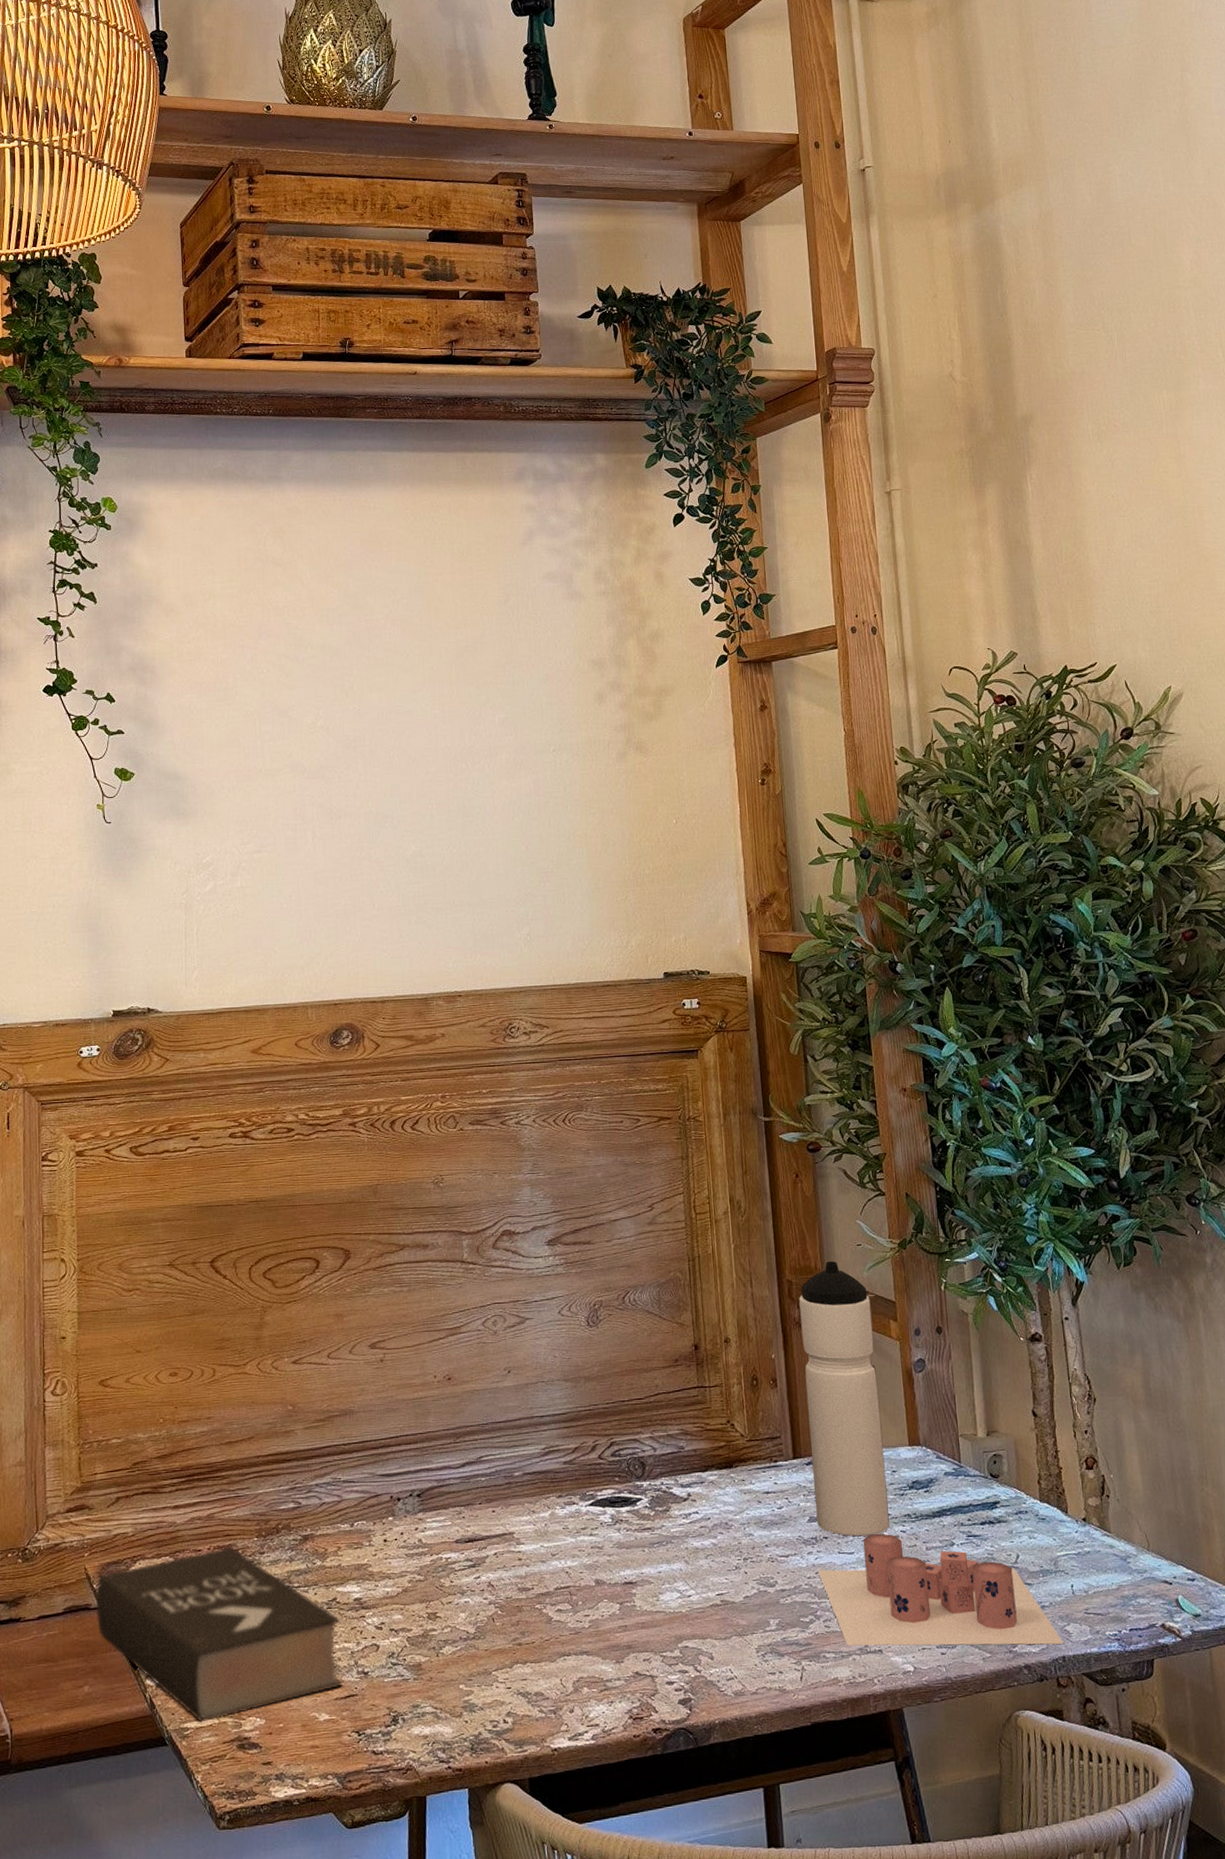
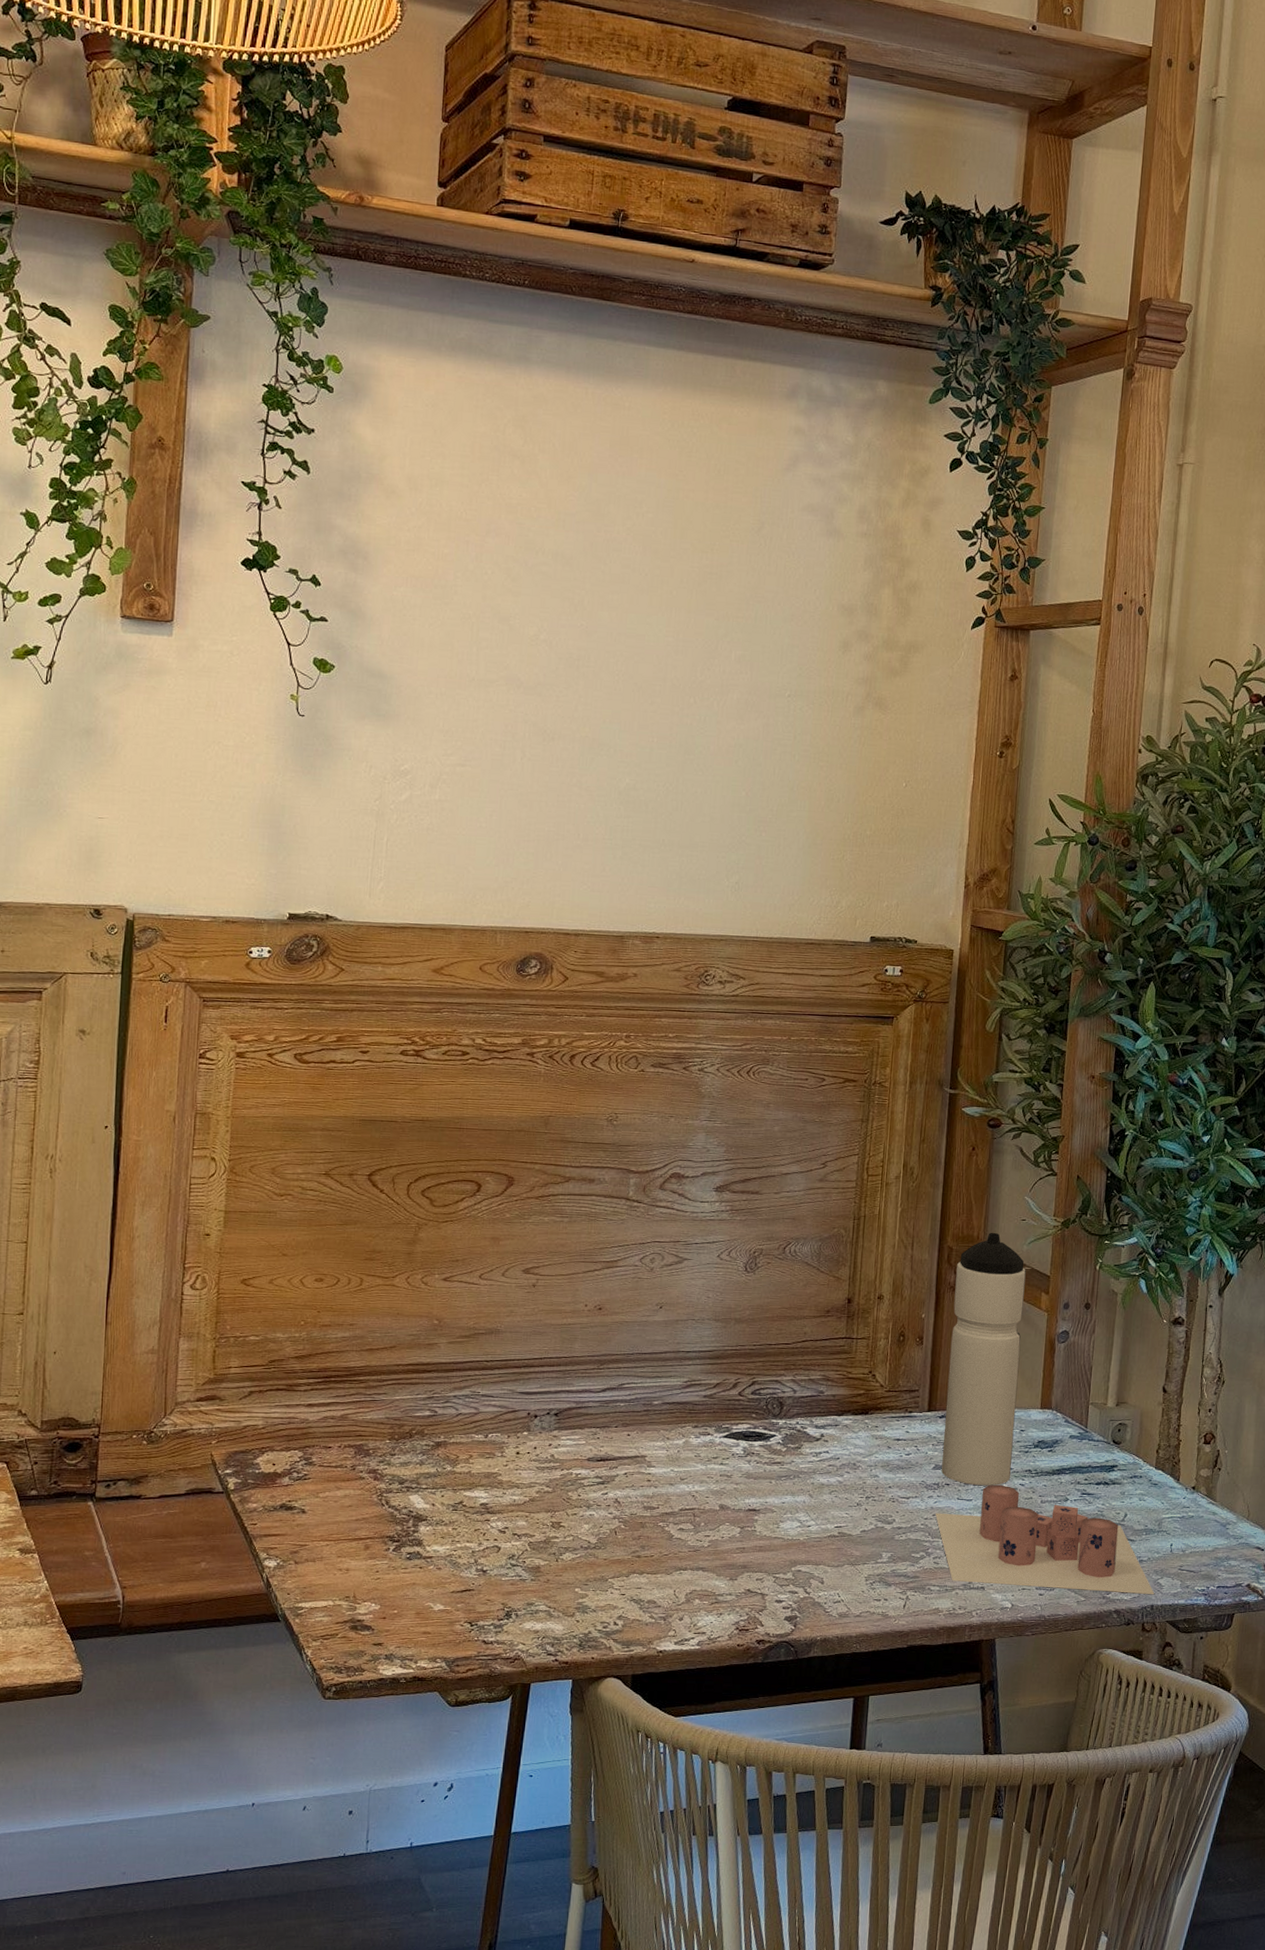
book: present [96,1546,343,1723] -> none [218,1446,465,1604]

